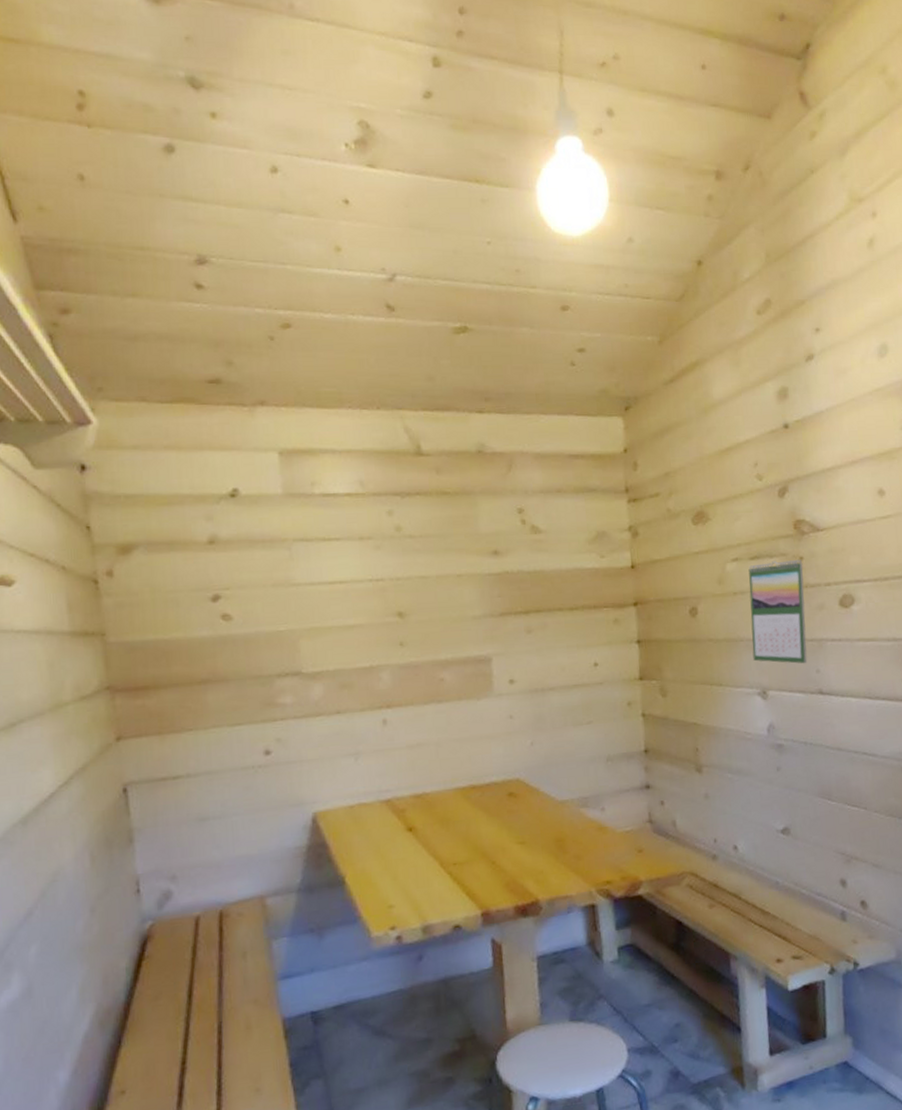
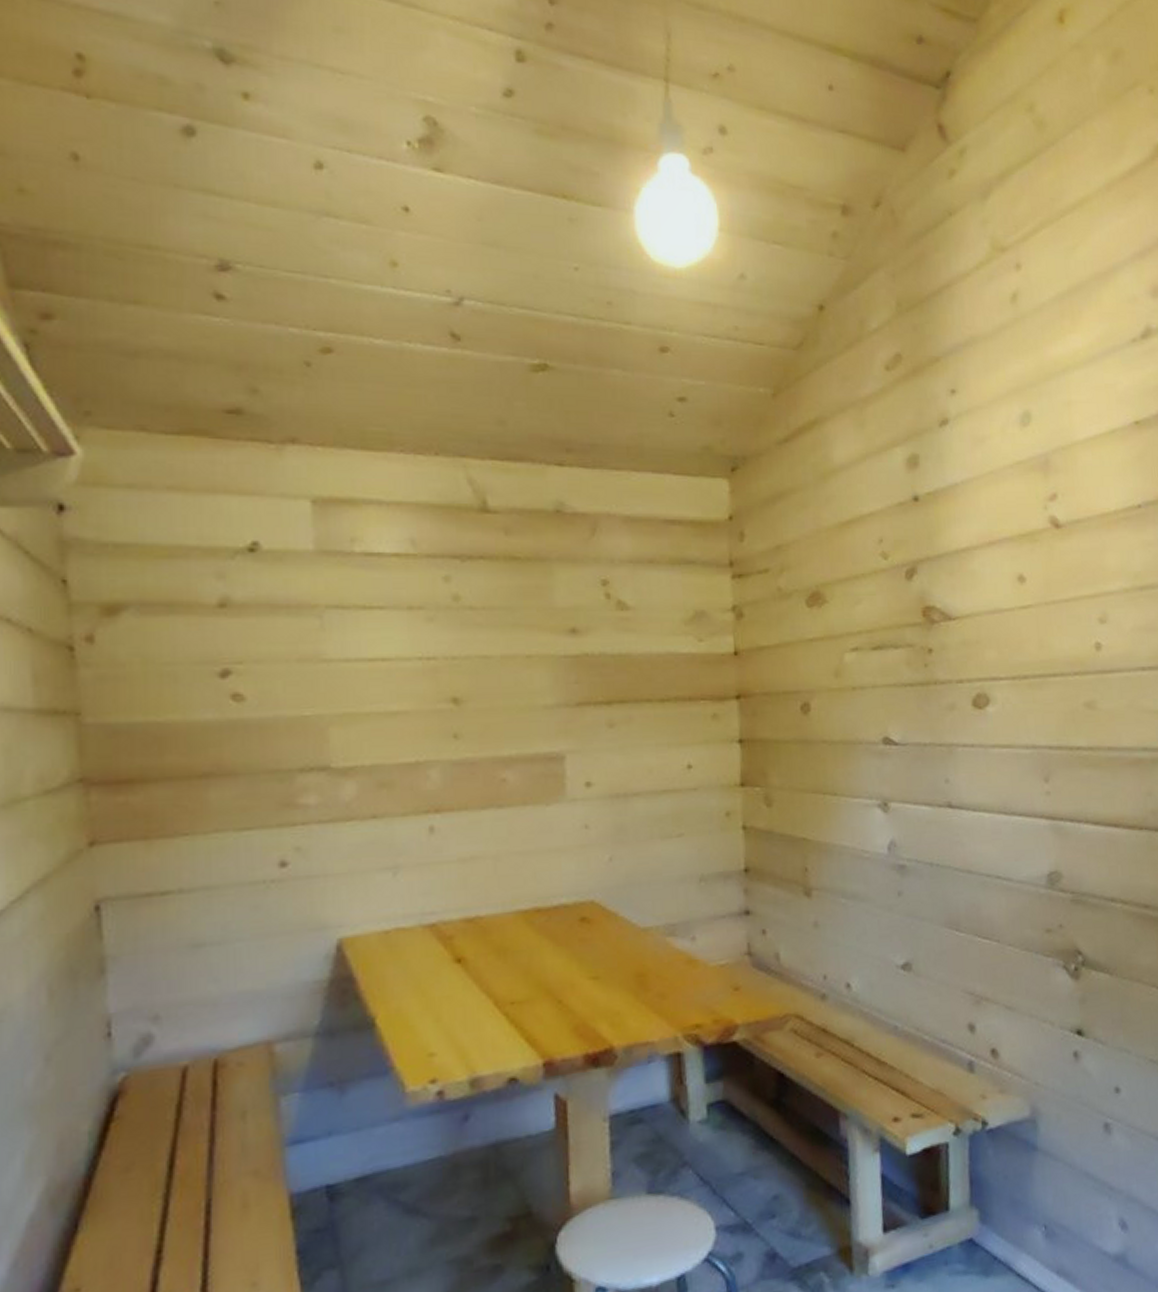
calendar: present [748,560,808,664] -> none [870,651,935,773]

